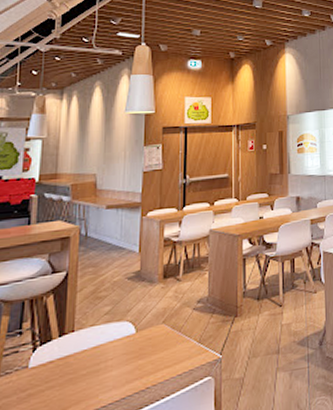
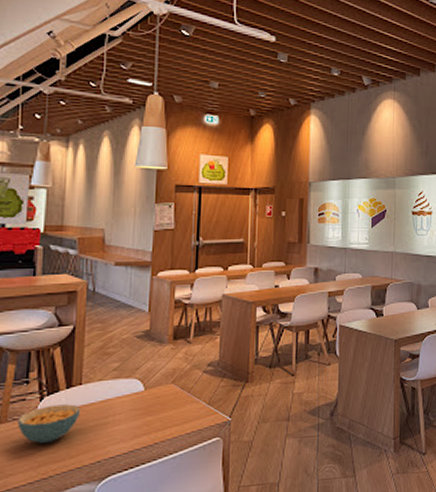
cereal bowl: none [10,352,73,398] -> present [18,404,81,444]

